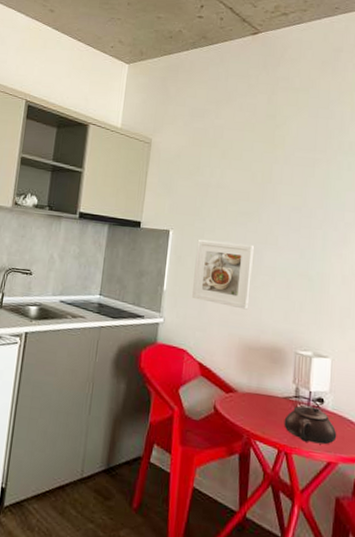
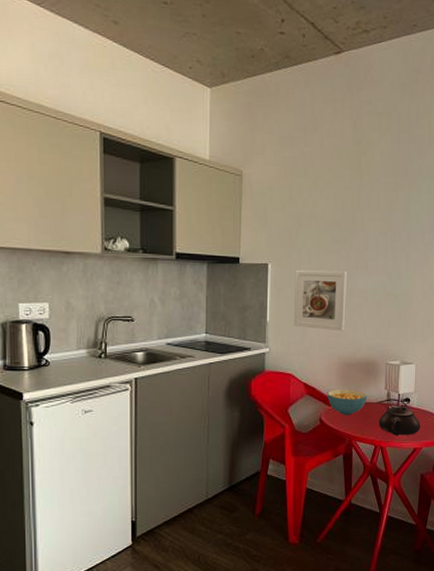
cereal bowl: none [224,374,271,408] -> present [327,390,367,416]

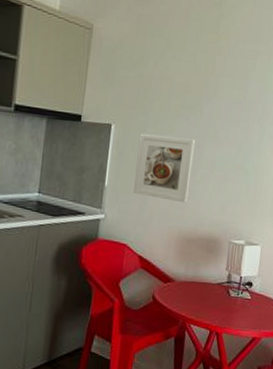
cereal bowl: present [327,390,367,416] -> none [163,265,206,295]
teapot: present [378,405,421,436] -> none [216,289,262,323]

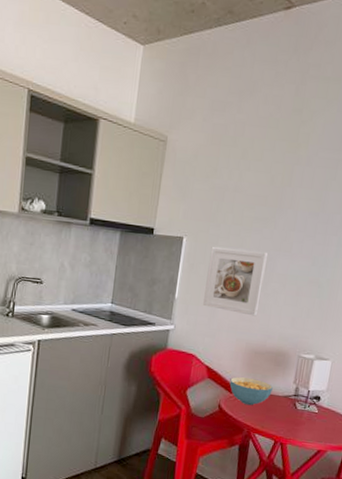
cereal bowl: none [163,265,206,295] -> present [229,376,273,406]

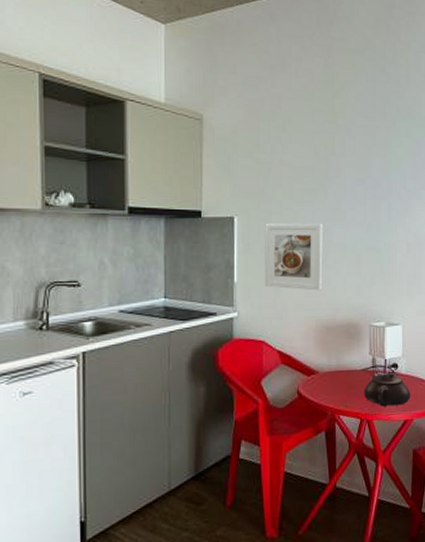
cereal bowl: present [229,376,273,406] -> none [305,356,350,386]
teapot: none [281,403,329,436] -> present [364,372,411,407]

